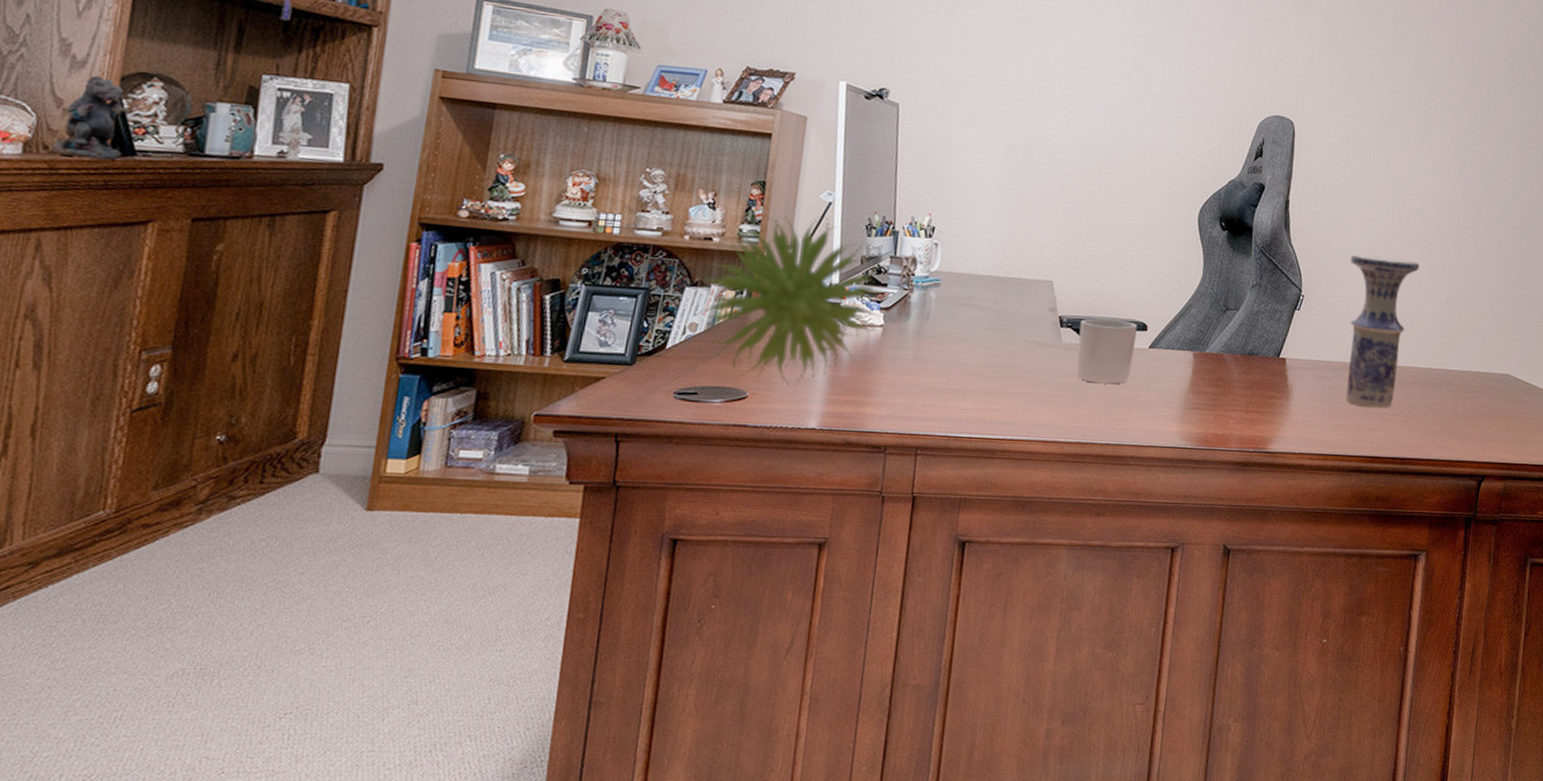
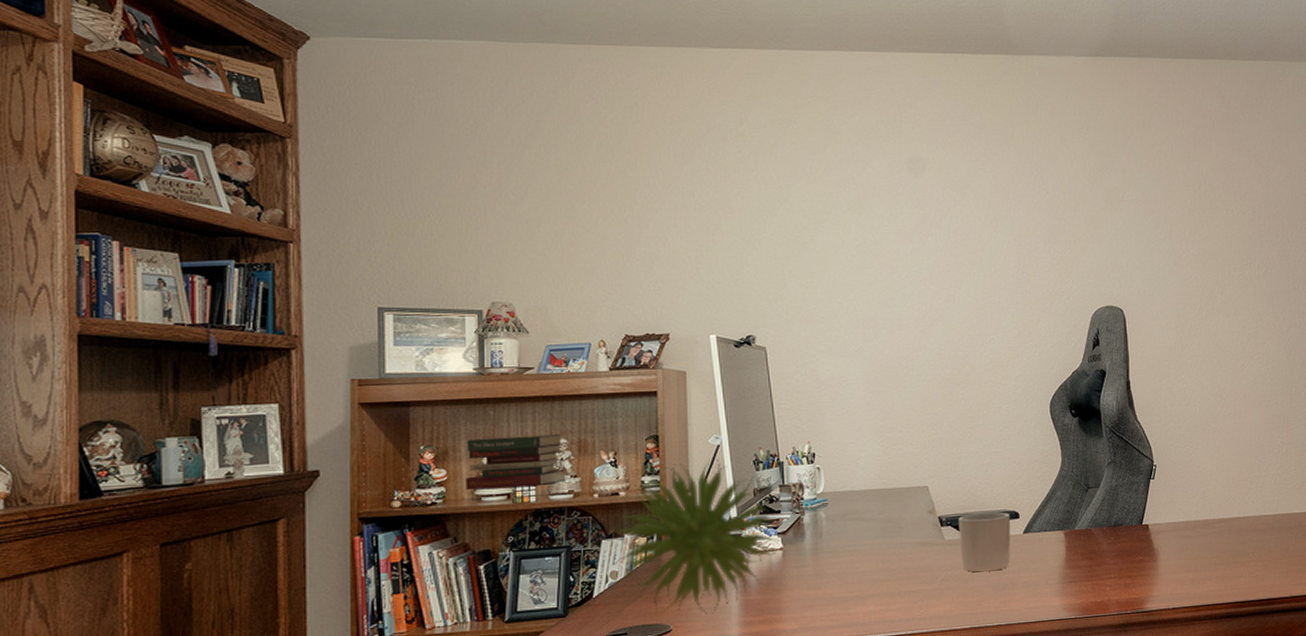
figurine: present [49,75,128,161] -> none [27,430,91,506]
books: none [544,154,660,218] -> present [466,434,566,491]
vase: present [1345,254,1420,409] -> none [1193,418,1257,559]

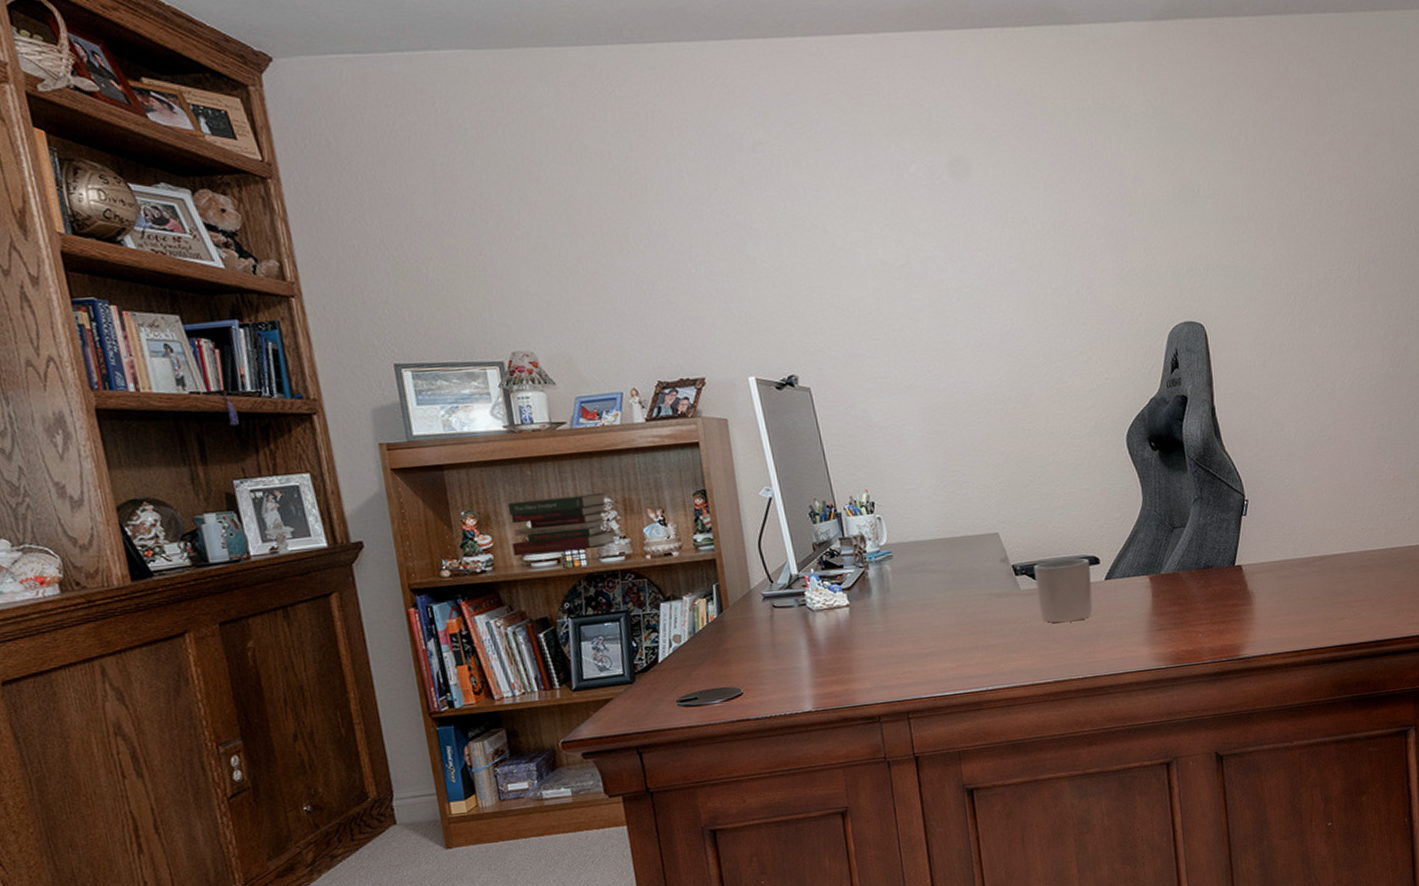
plant: present [614,459,781,614] -> none [671,512,845,676]

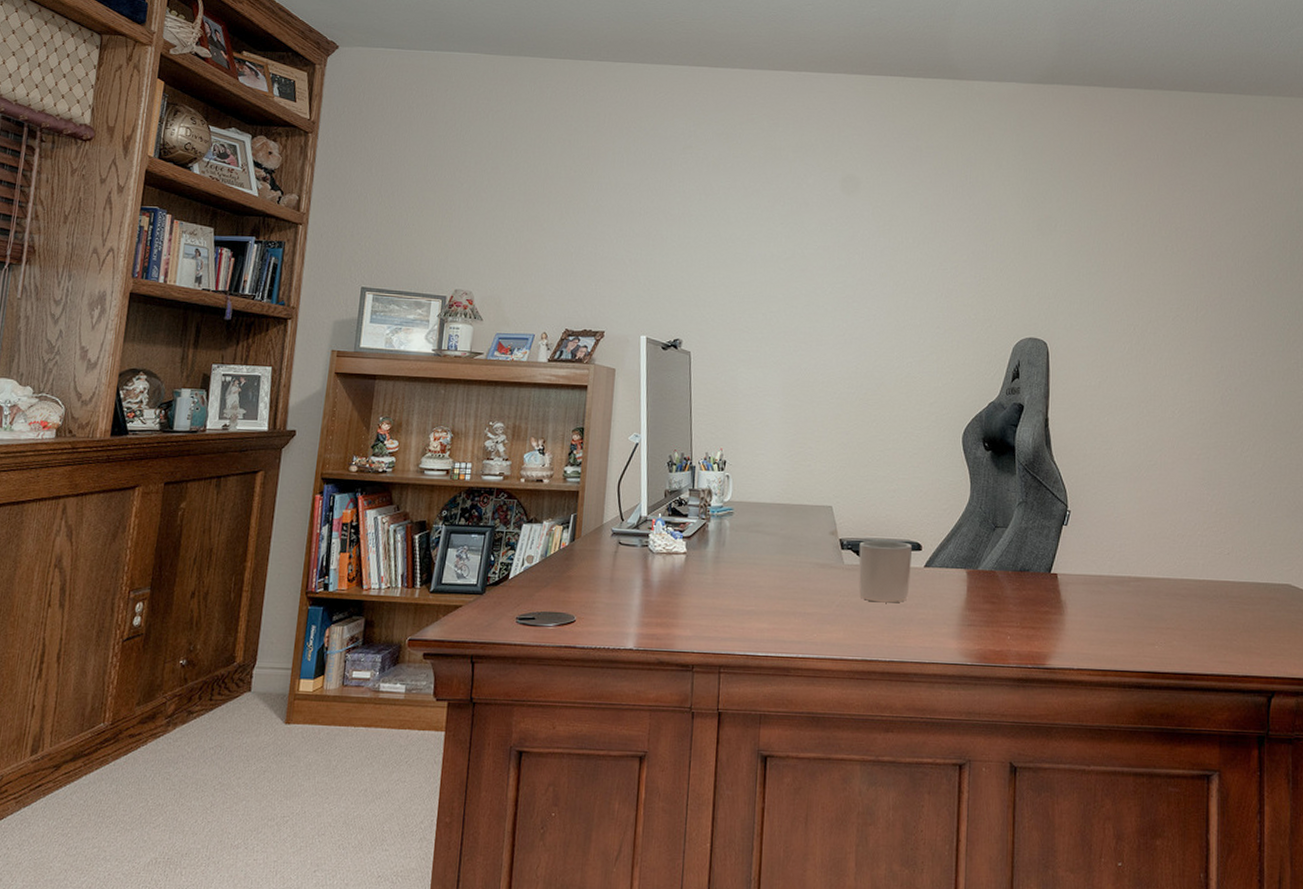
books: present [507,493,616,557] -> none [412,414,500,466]

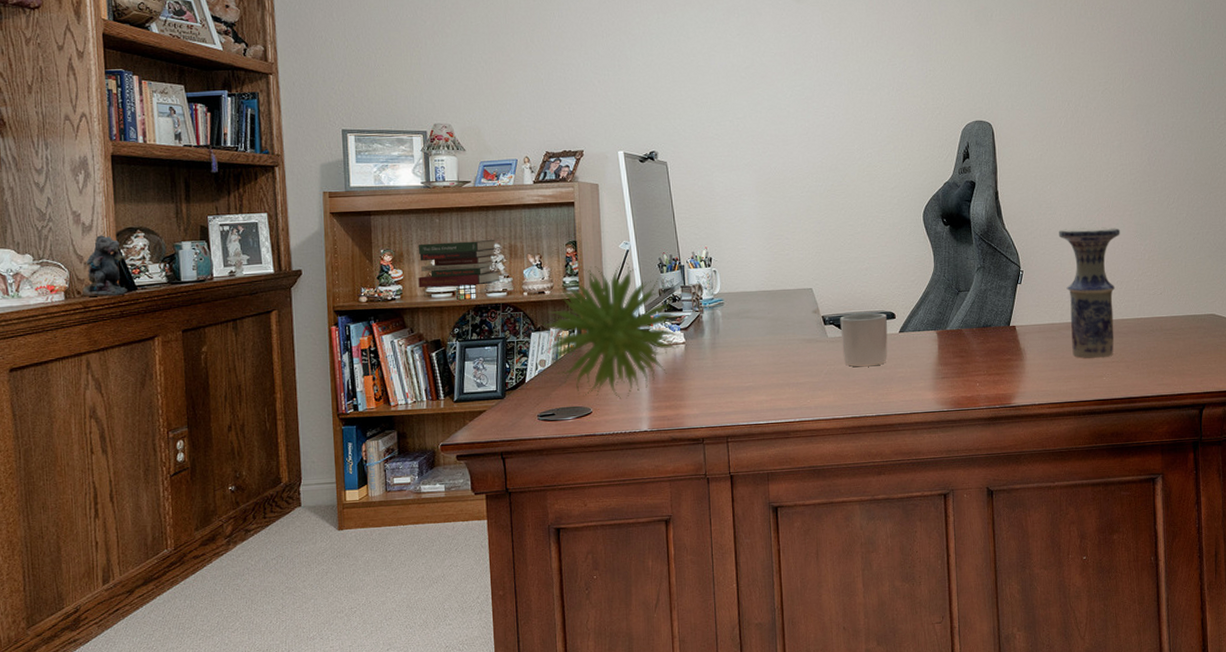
figurine: none [72,374,123,440] -> present [81,235,128,297]
books: none [412,414,500,466] -> present [417,240,501,288]
plant: none [531,456,687,610] -> present [541,262,683,399]
vase: none [1113,468,1185,623] -> present [1058,227,1120,359]

